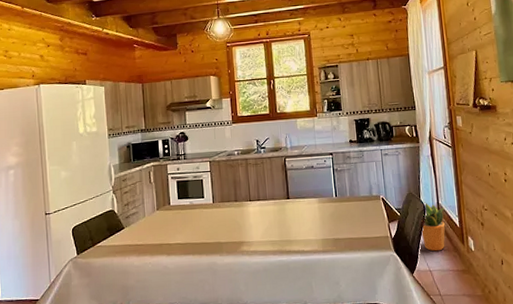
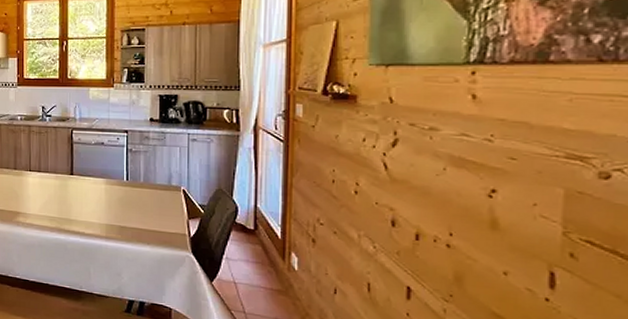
potted plant: present [420,201,446,252] -> none [228,201,264,263]

